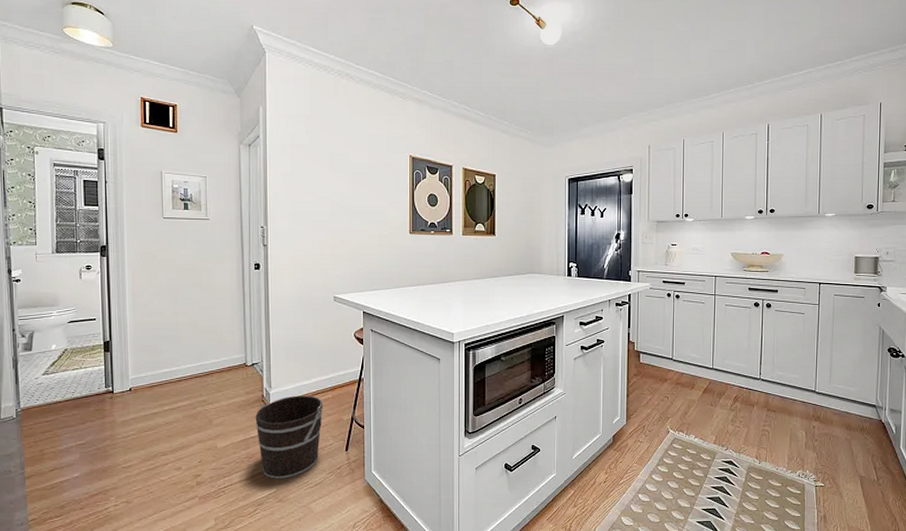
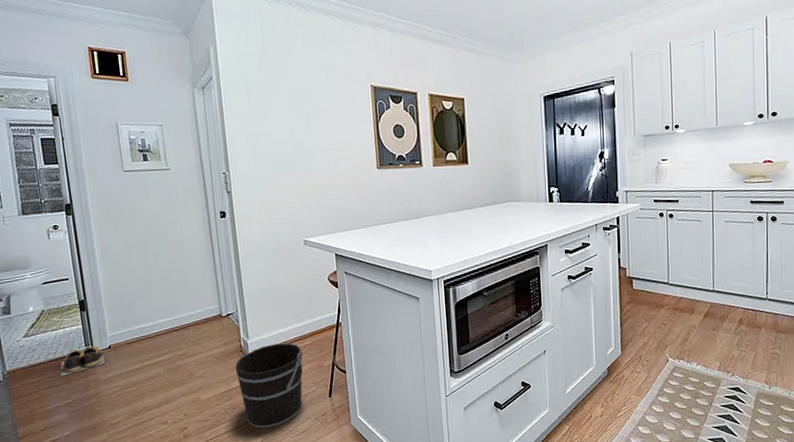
shoes: none [76,388,124,417] -> present [60,346,105,377]

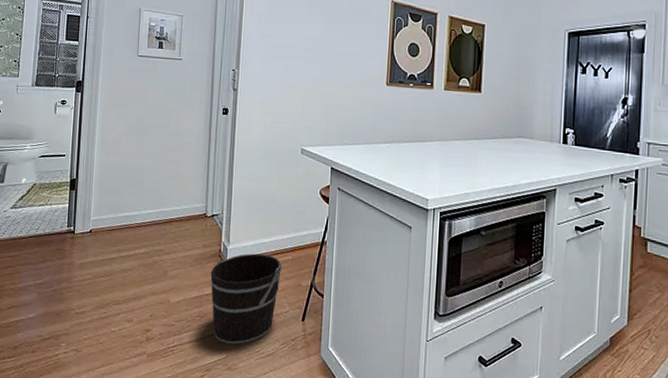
shoes: present [60,346,105,377] -> none [38,227,84,255]

